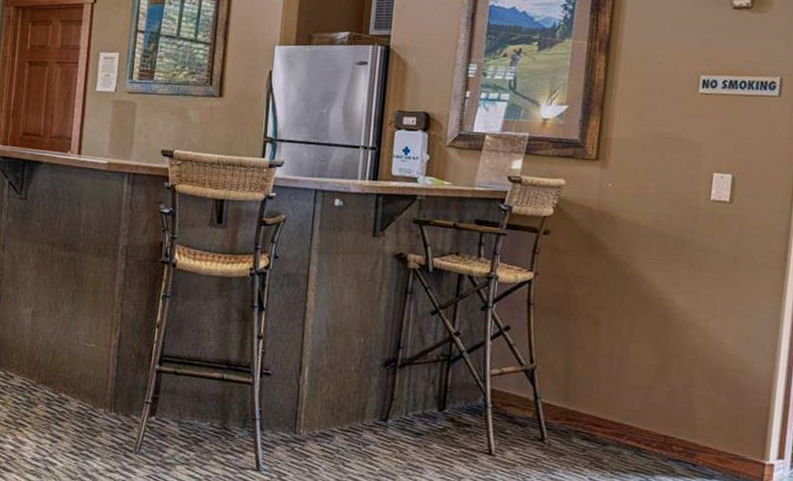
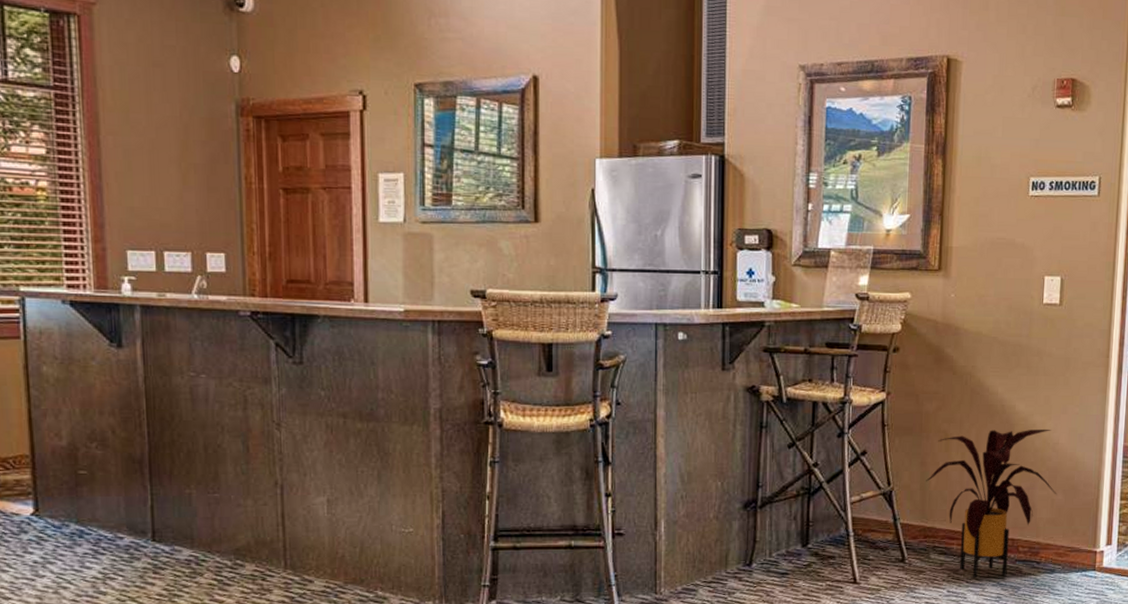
house plant: none [571,321,720,473] -> present [926,429,1057,578]

